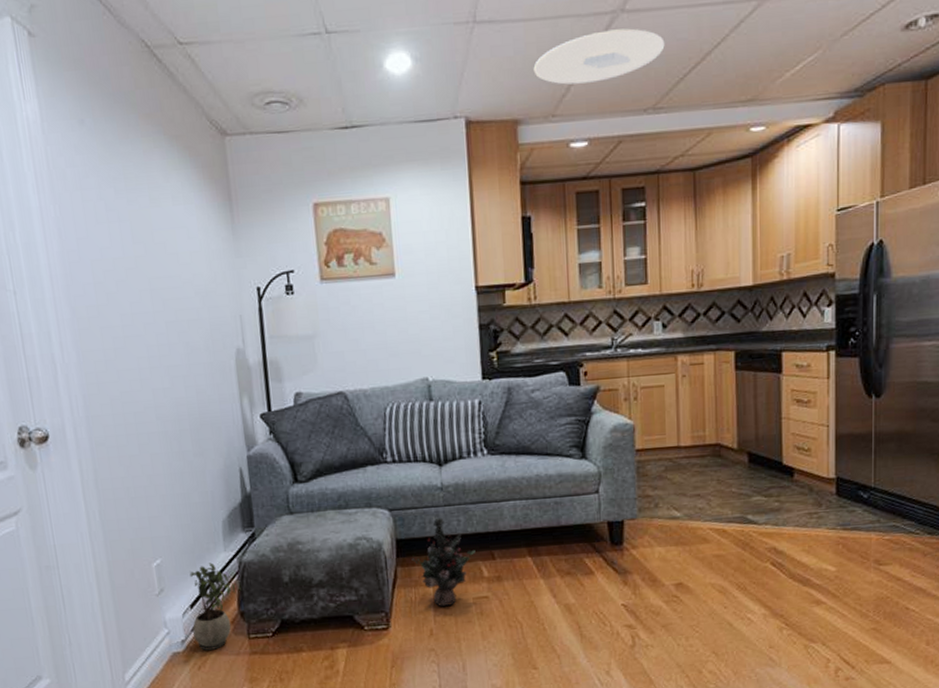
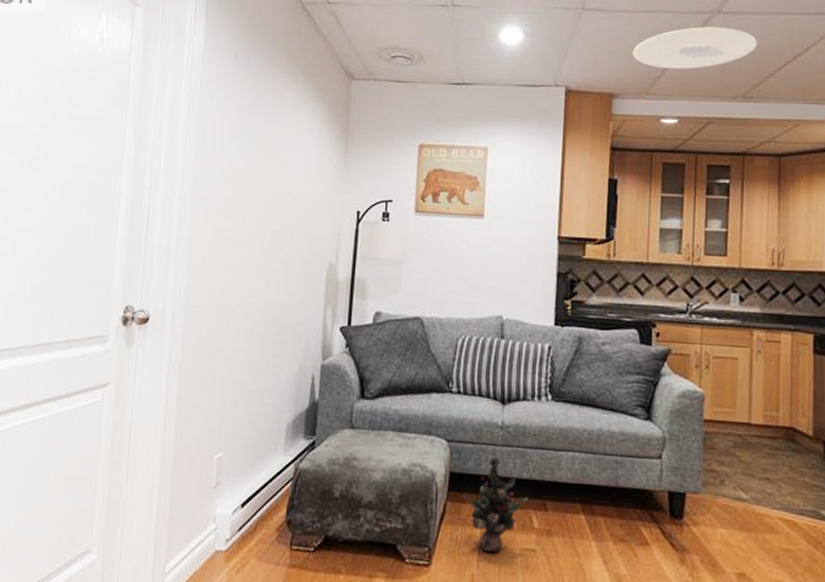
potted plant: present [189,563,239,650] -> none [238,464,292,555]

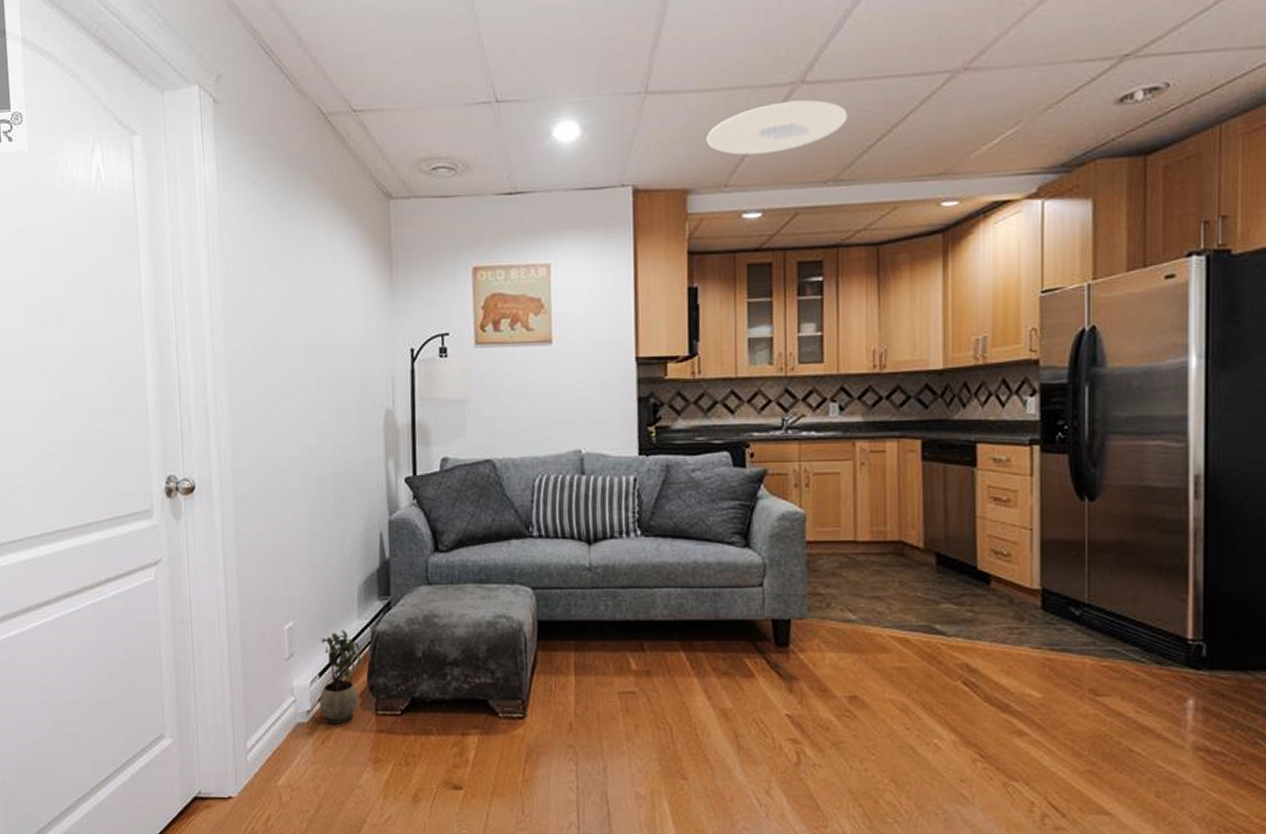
potted plant: none [238,464,292,555] -> present [319,630,371,724]
decorative plant: present [462,455,528,553] -> none [553,599,623,700]

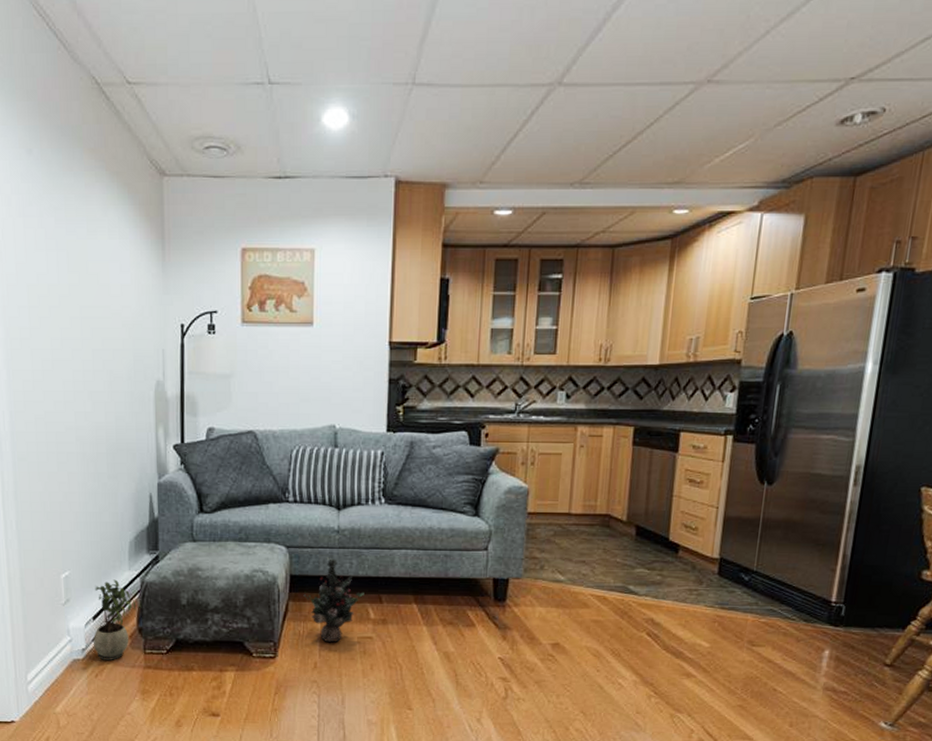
decorative plant: none [553,599,623,700] -> present [303,557,364,643]
ceiling light: present [706,100,848,155] -> none [466,102,598,153]

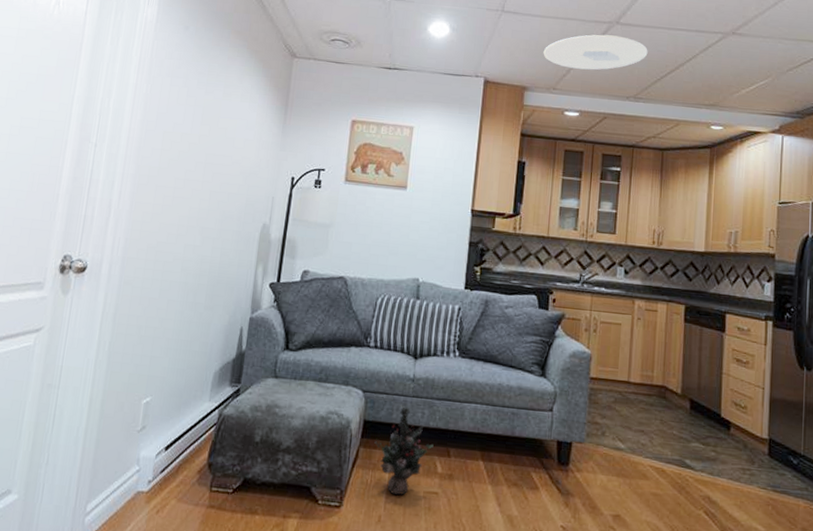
potted plant: present [93,579,140,660] -> none [160,409,215,496]
ceiling light: none [466,102,598,153] -> present [543,34,648,70]

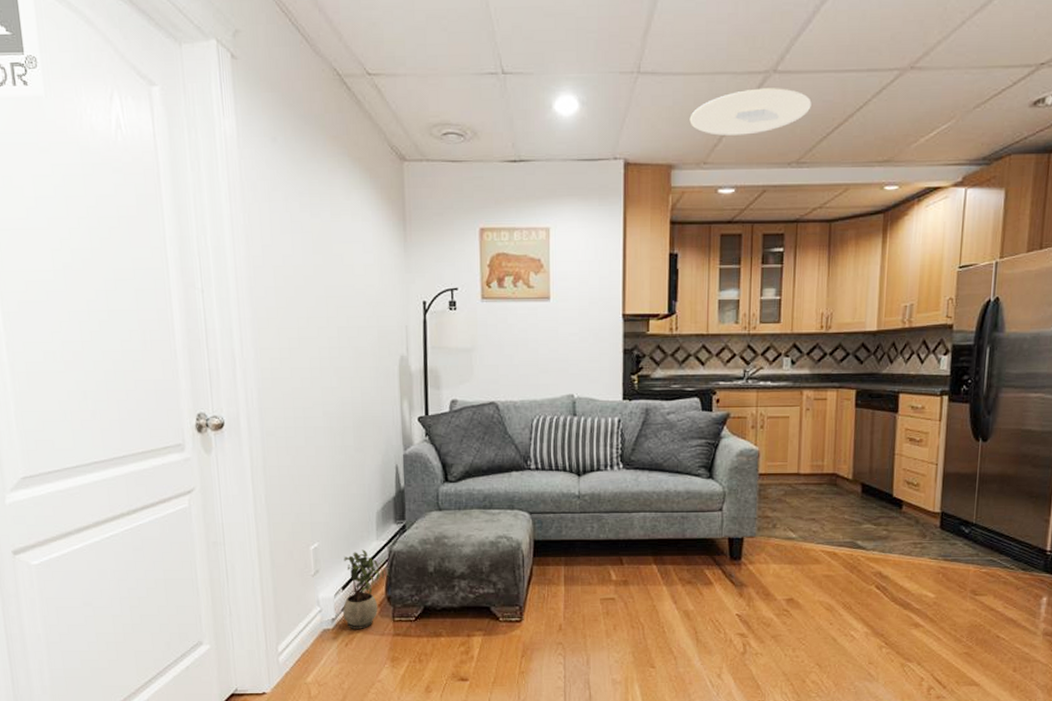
potted plant: none [160,409,215,496] -> present [342,549,388,629]
decorative plant: present [374,405,434,496] -> none [547,522,606,605]

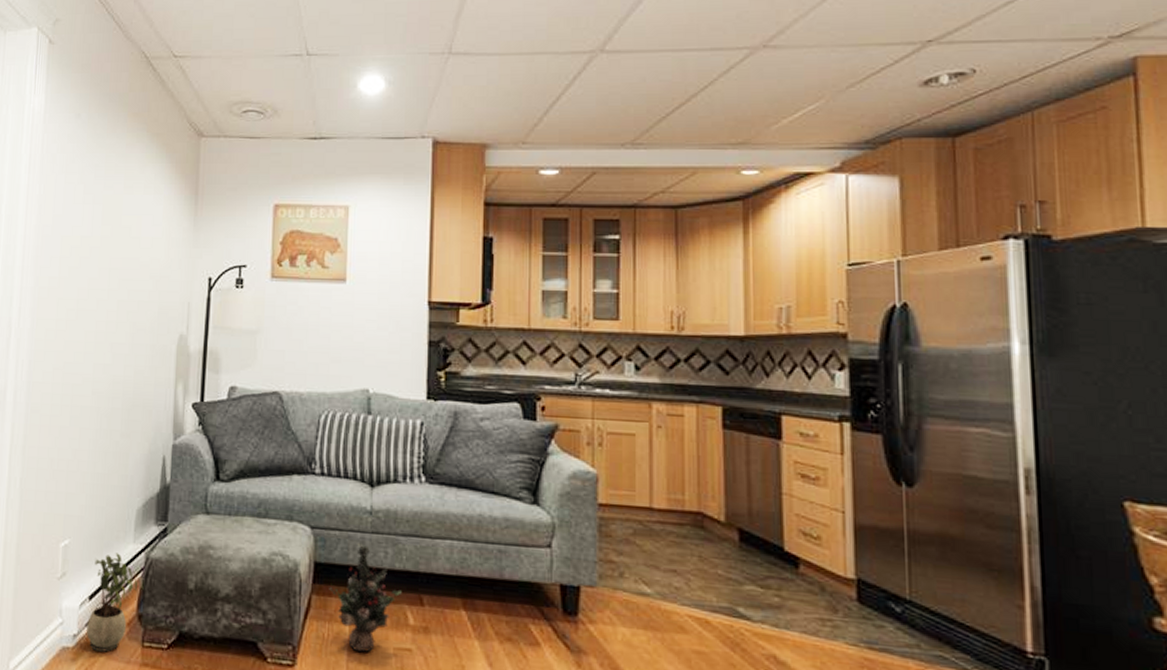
decorative plant: none [547,522,606,605] -> present [329,543,402,653]
ceiling light: present [689,88,812,136] -> none [506,67,646,115]

